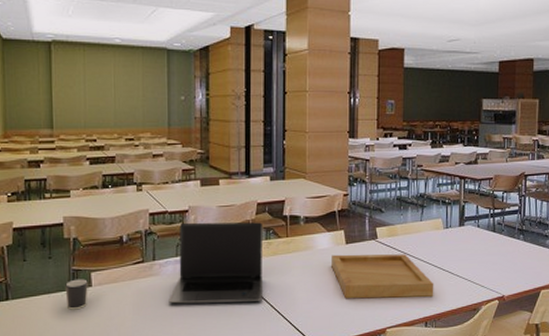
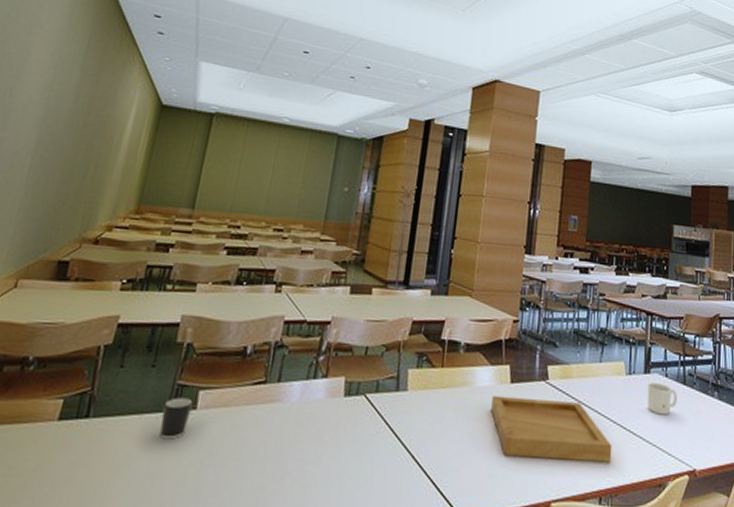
laptop computer: present [168,222,263,304] -> none [287,336,416,450]
mug: none [462,233,488,257] -> present [647,383,678,415]

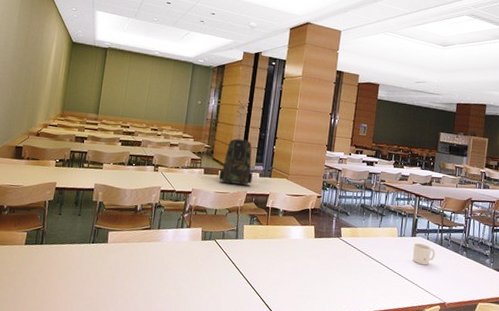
mug: present [159,397,193,440] -> none [86,235,105,261]
backpack: none [372,240,422,308] -> present [219,138,253,185]
tray: present [491,395,613,463] -> none [300,245,386,294]

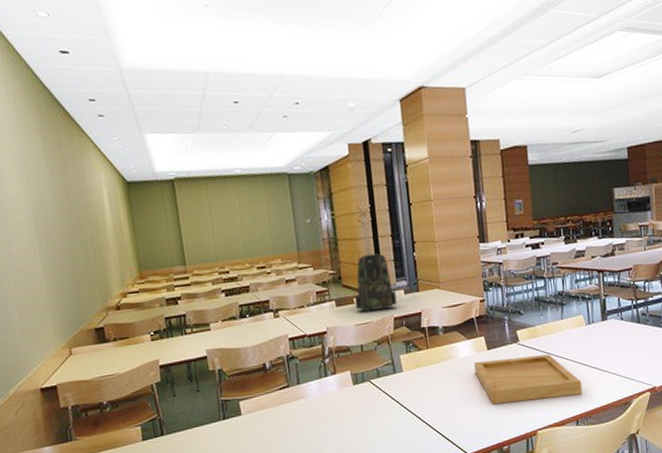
tray: none [300,245,386,294] -> present [474,354,583,405]
mug: present [412,243,436,266] -> none [606,326,634,351]

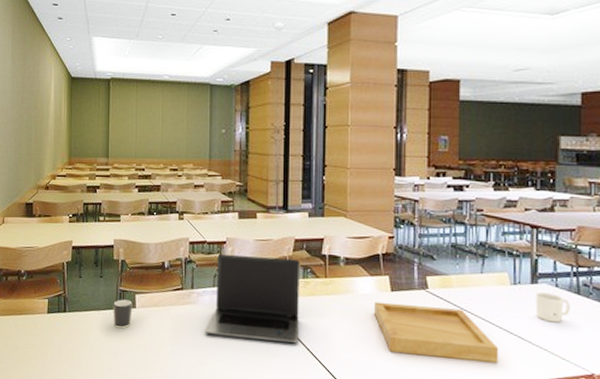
mug: none [215,408,239,440] -> present [113,299,133,329]
laptop computer: none [317,336,410,425] -> present [205,253,301,344]
backpack: present [355,253,397,313] -> none [258,171,300,229]
mug: none [606,326,634,351] -> present [535,292,571,323]

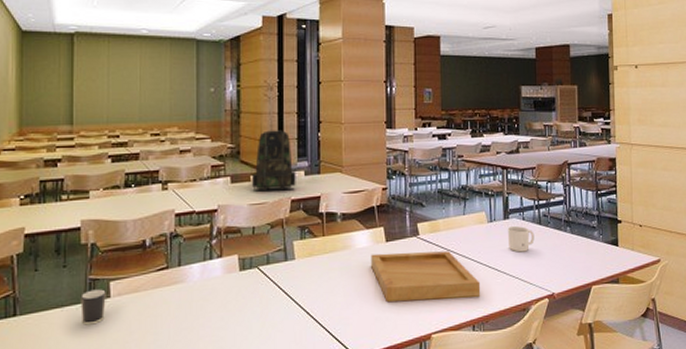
laptop computer: present [205,253,301,344] -> none [195,221,298,315]
backpack: none [258,171,300,229] -> present [252,130,296,192]

